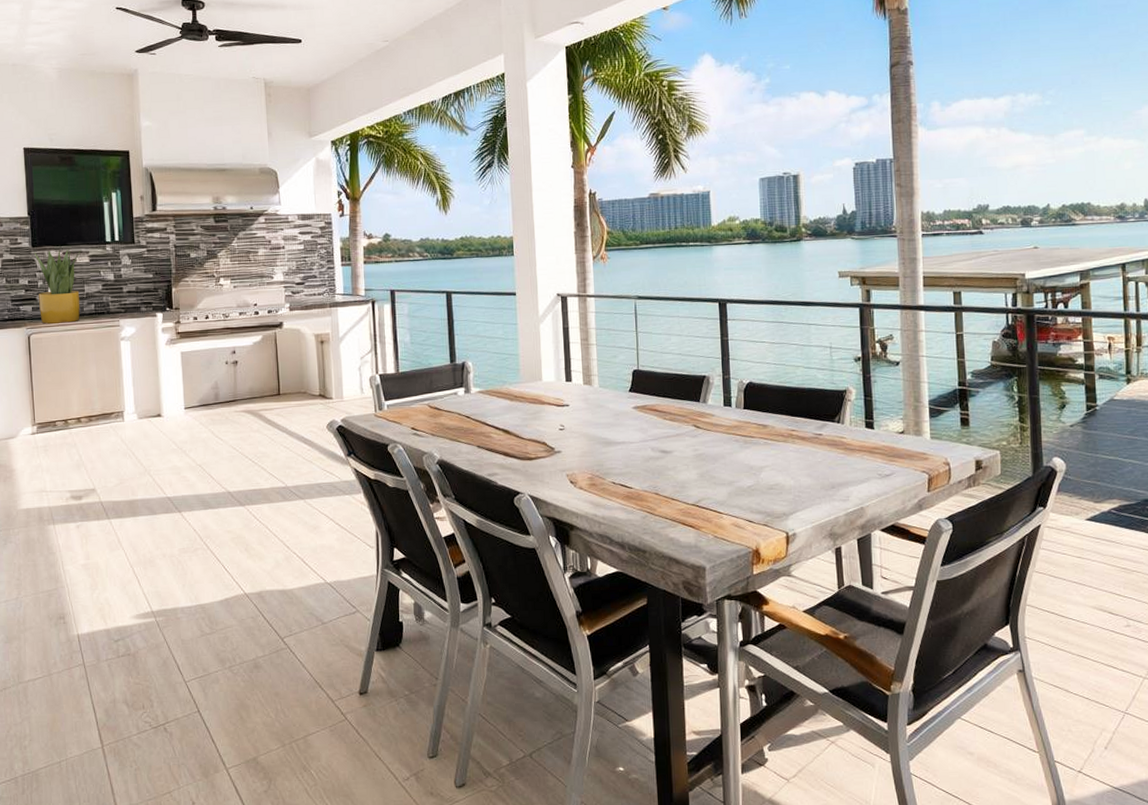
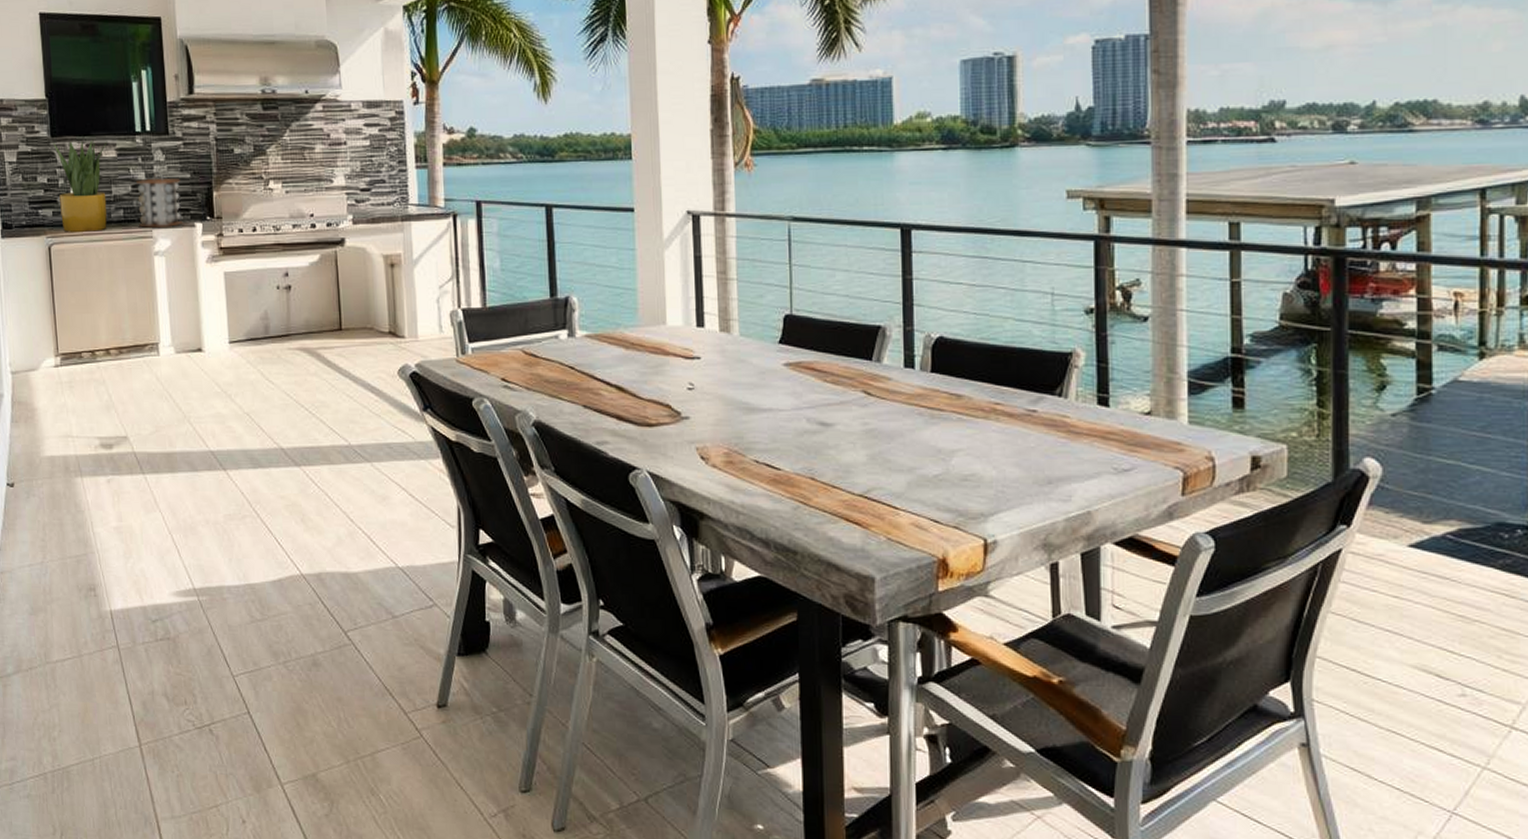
spice rack: none [105,273,146,319] -> present [135,172,183,229]

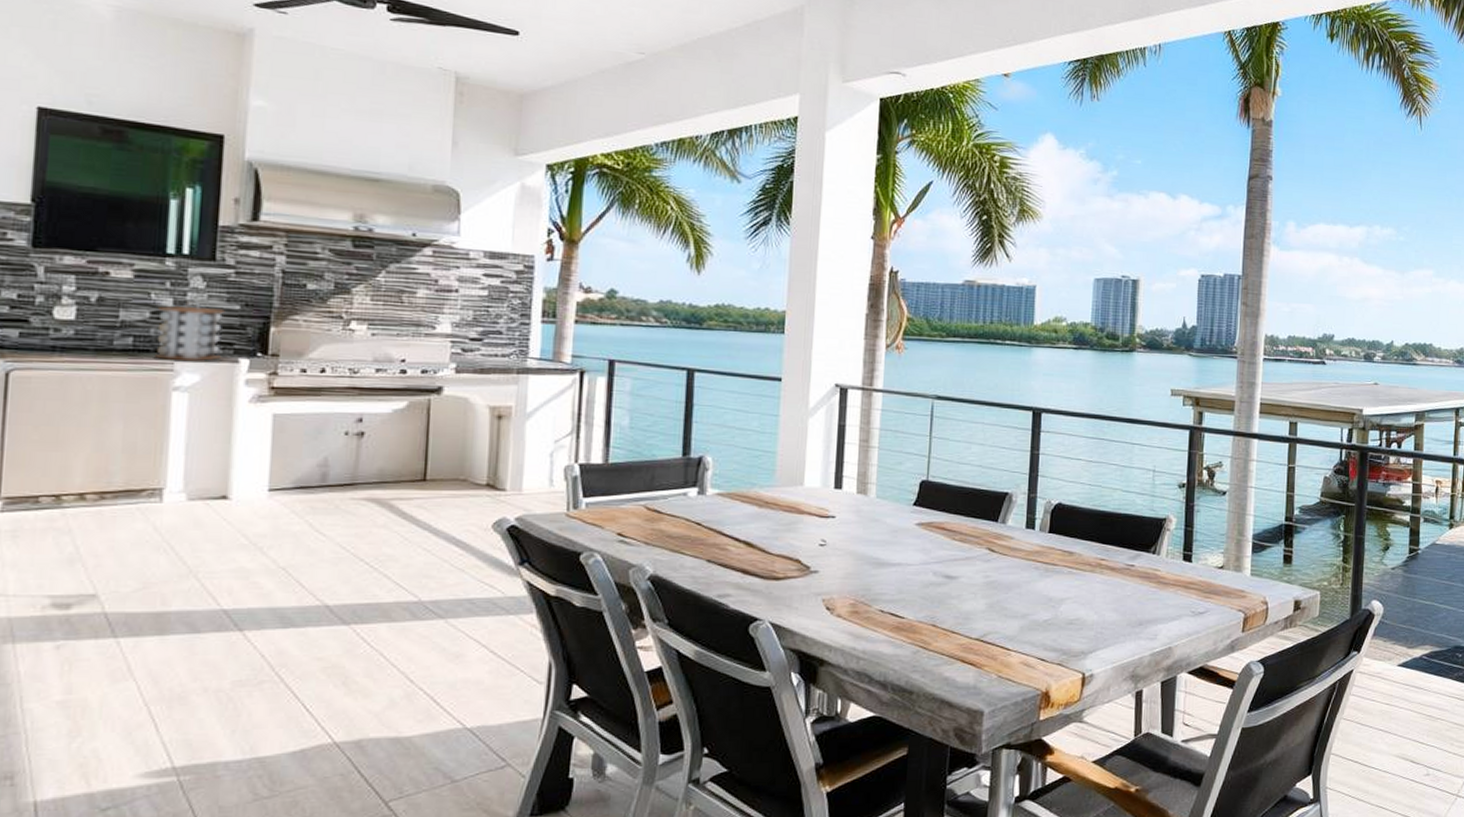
planter: present [53,140,108,232] -> none [32,255,122,360]

